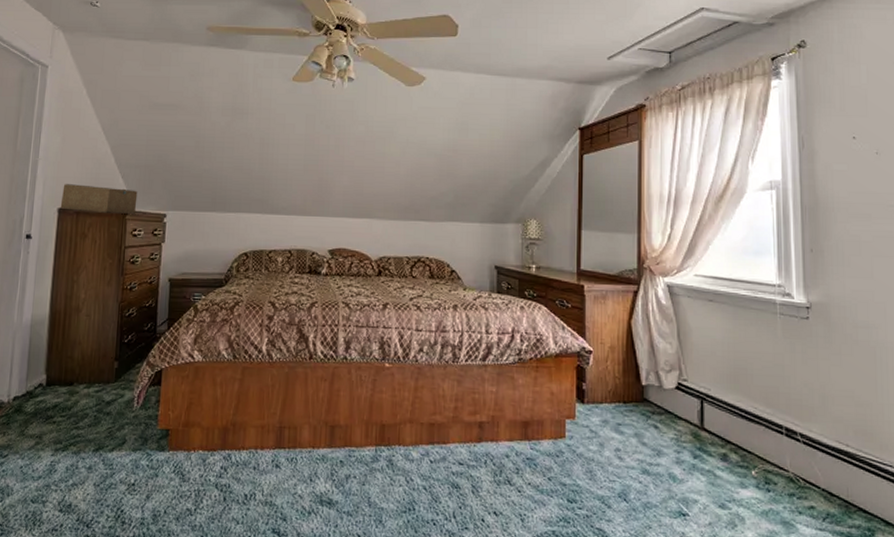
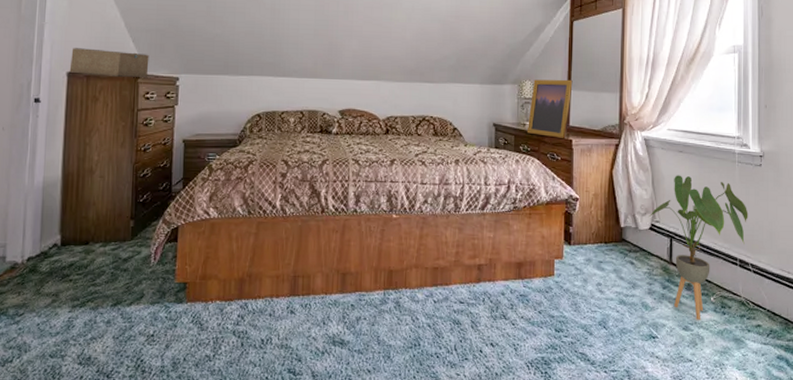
picture frame: none [532,218,584,285] -> present [526,79,573,139]
house plant: none [674,327,795,497] -> present [648,175,748,320]

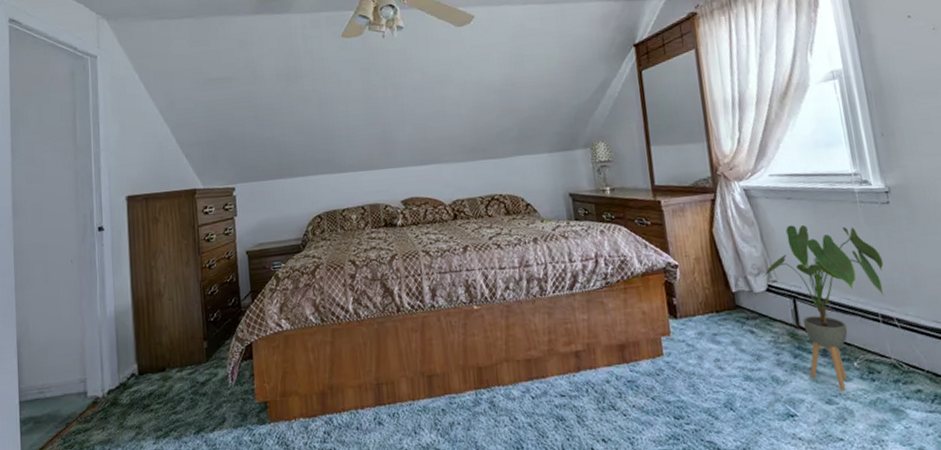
decorative box: present [69,48,149,77] -> none [128,167,204,197]
picture frame: present [526,79,573,139] -> none [607,134,653,202]

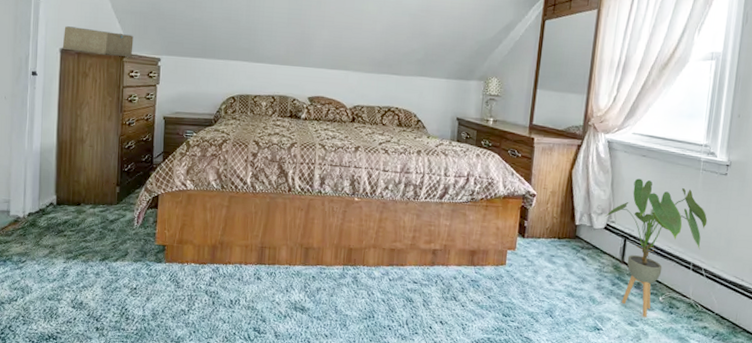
decorative box: none [128,167,204,197] -> present [62,26,134,57]

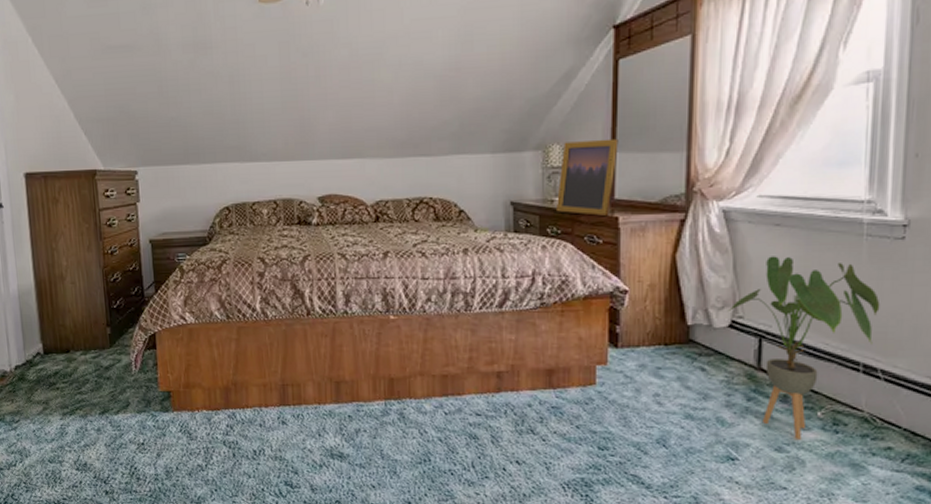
decorative box: present [62,26,134,57] -> none [25,145,105,175]
picture frame: none [489,77,540,137] -> present [555,138,619,217]

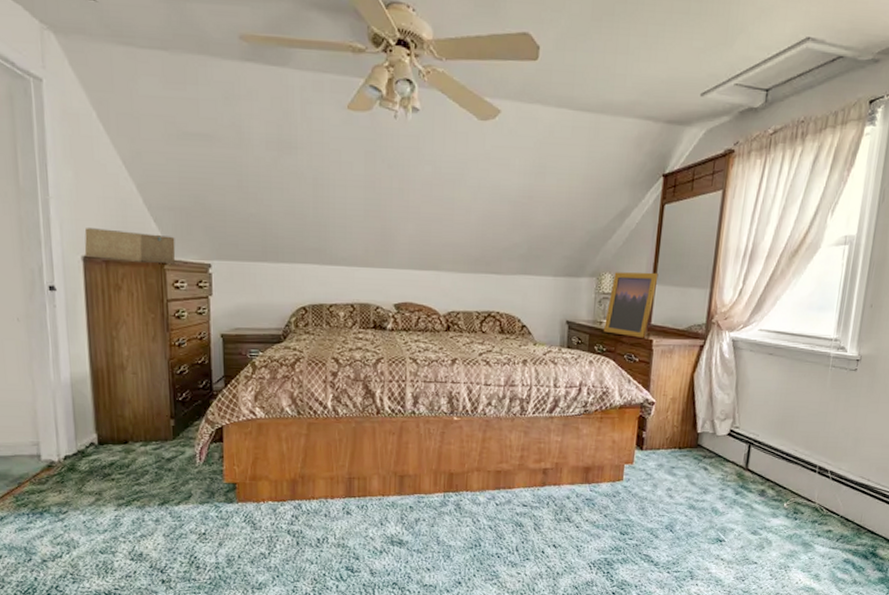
decorative box: none [25,145,105,175] -> present [84,228,176,263]
house plant: present [727,256,881,439] -> none [728,379,835,525]

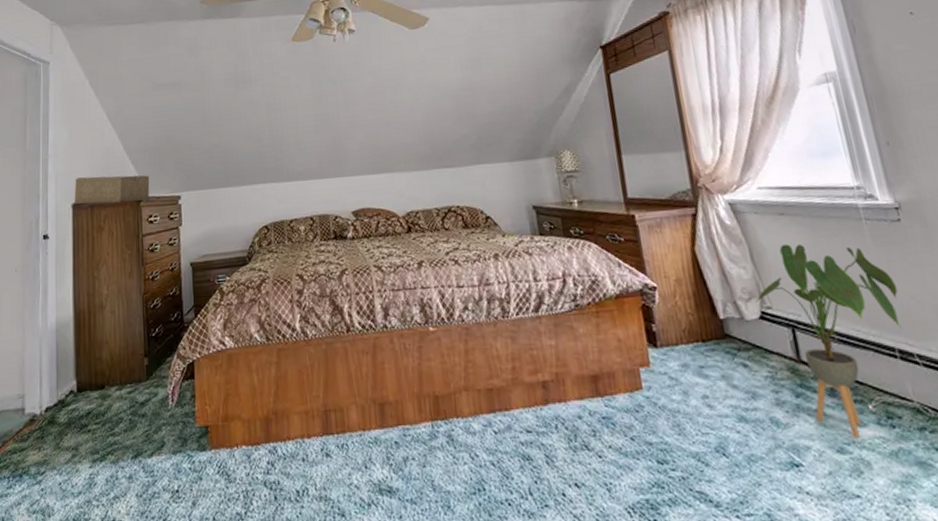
picture frame: present [603,272,659,339] -> none [573,142,626,216]
house plant: none [728,379,835,525] -> present [755,244,901,438]

